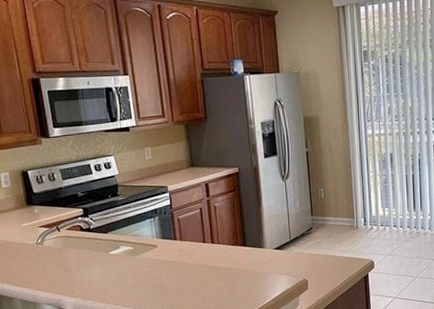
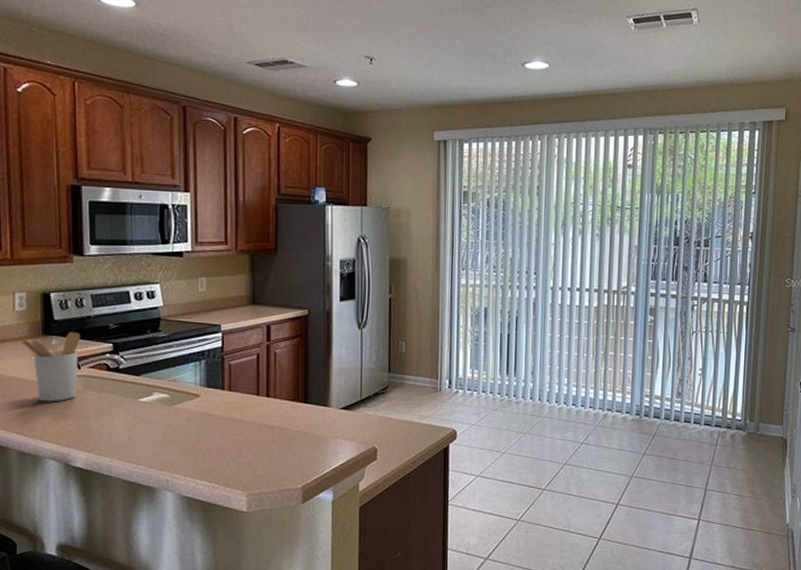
utensil holder: none [8,201,59,260] -> present [19,332,80,402]

